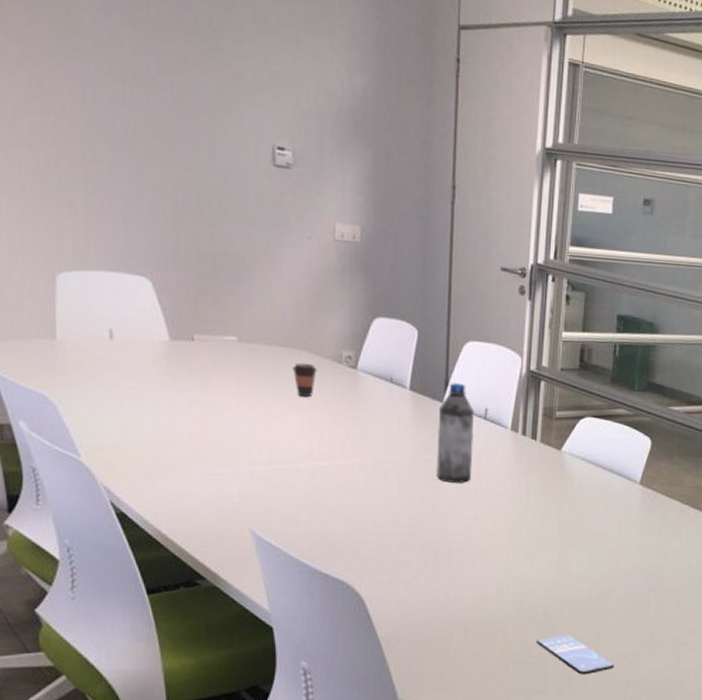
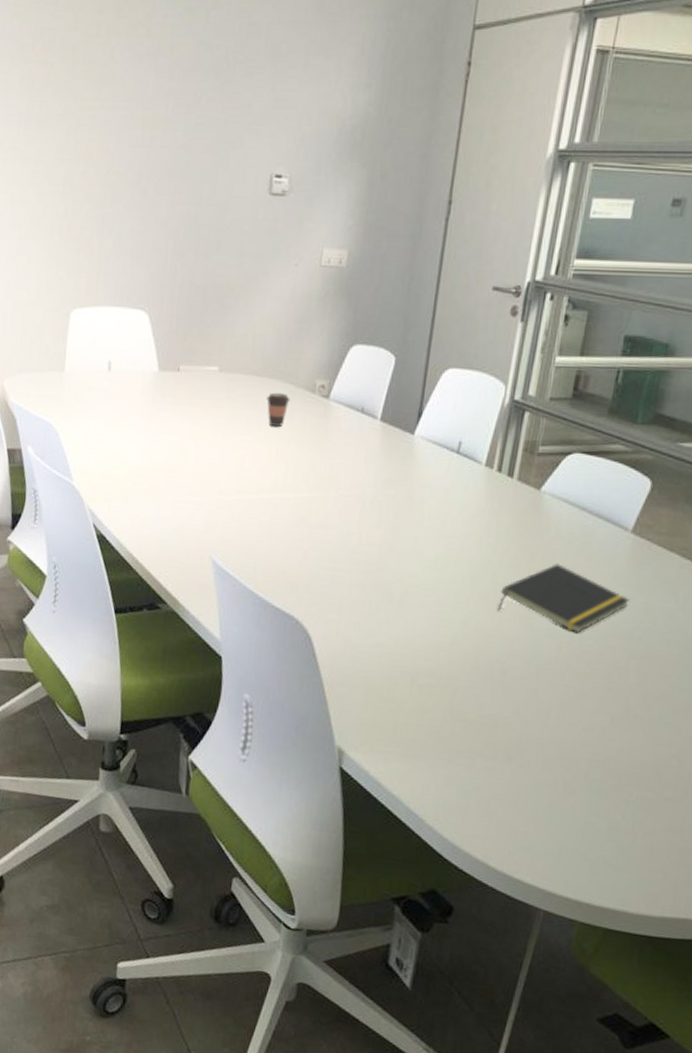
water bottle: present [437,383,475,483] -> none [399,413,447,522]
notepad: none [535,515,645,575] -> present [497,563,630,634]
smartphone: present [537,634,614,675] -> none [490,696,577,745]

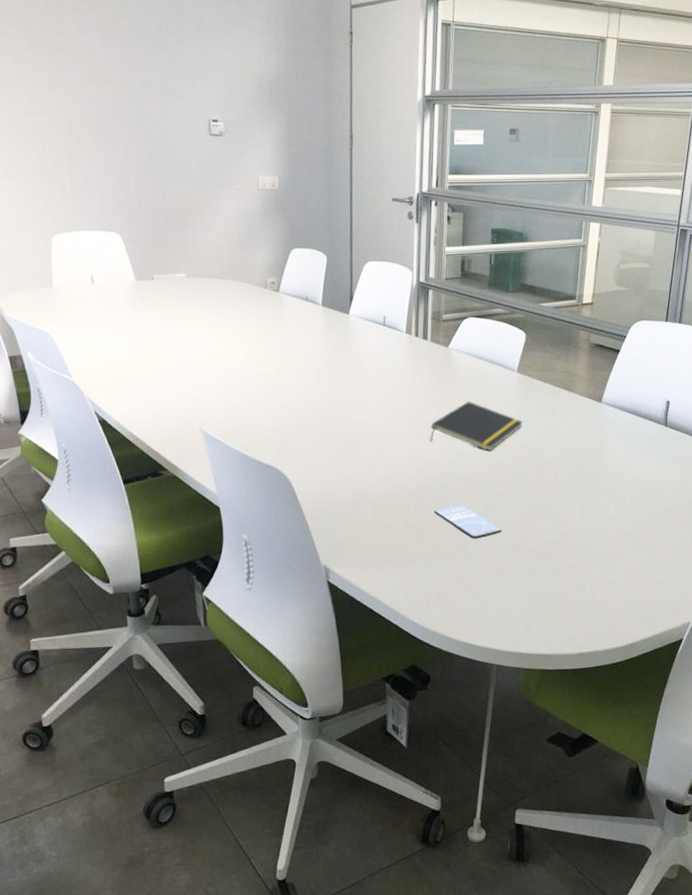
coffee cup: present [266,392,290,426] -> none [229,290,248,317]
smartphone: none [490,696,577,745] -> present [434,504,501,539]

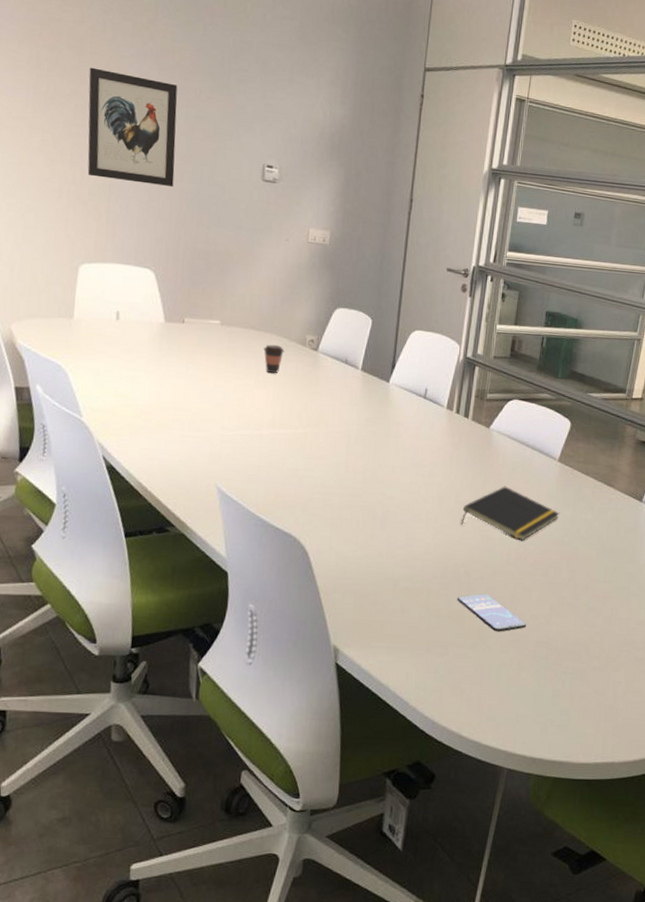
wall art: none [38,47,128,153] -> present [87,67,178,188]
coffee cup: none [229,290,248,317] -> present [264,344,284,373]

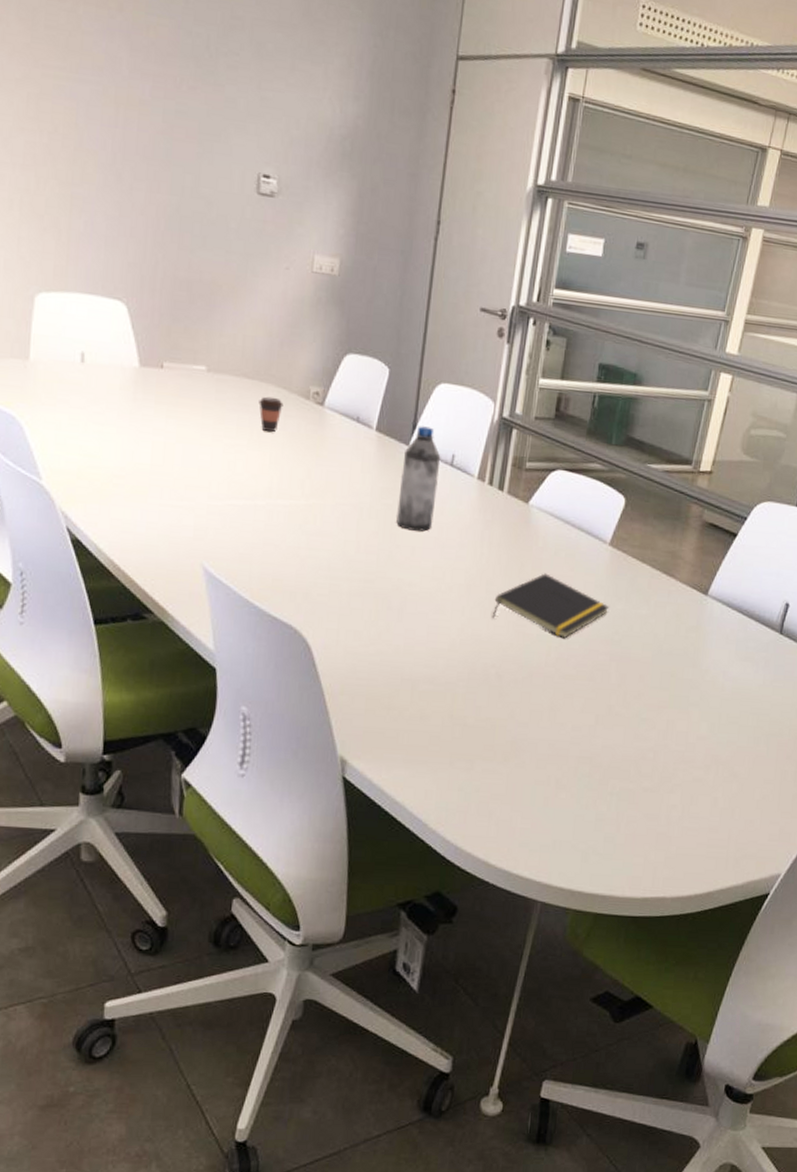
wall art: present [87,67,178,188] -> none [43,45,153,200]
water bottle: none [379,366,416,453] -> present [396,426,441,532]
smartphone: present [457,593,526,632] -> none [487,699,567,745]

